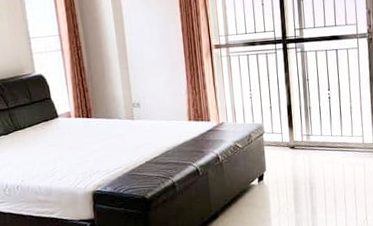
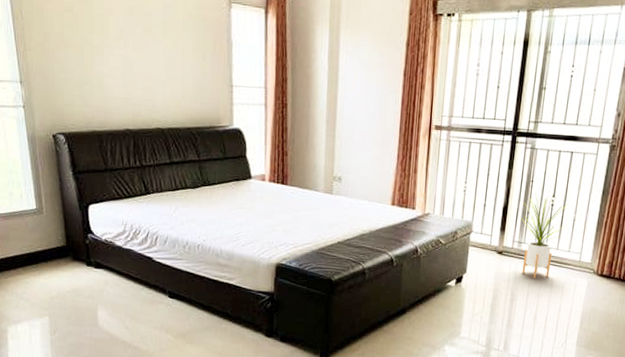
house plant: none [304,88,344,166] -> present [521,193,568,279]

